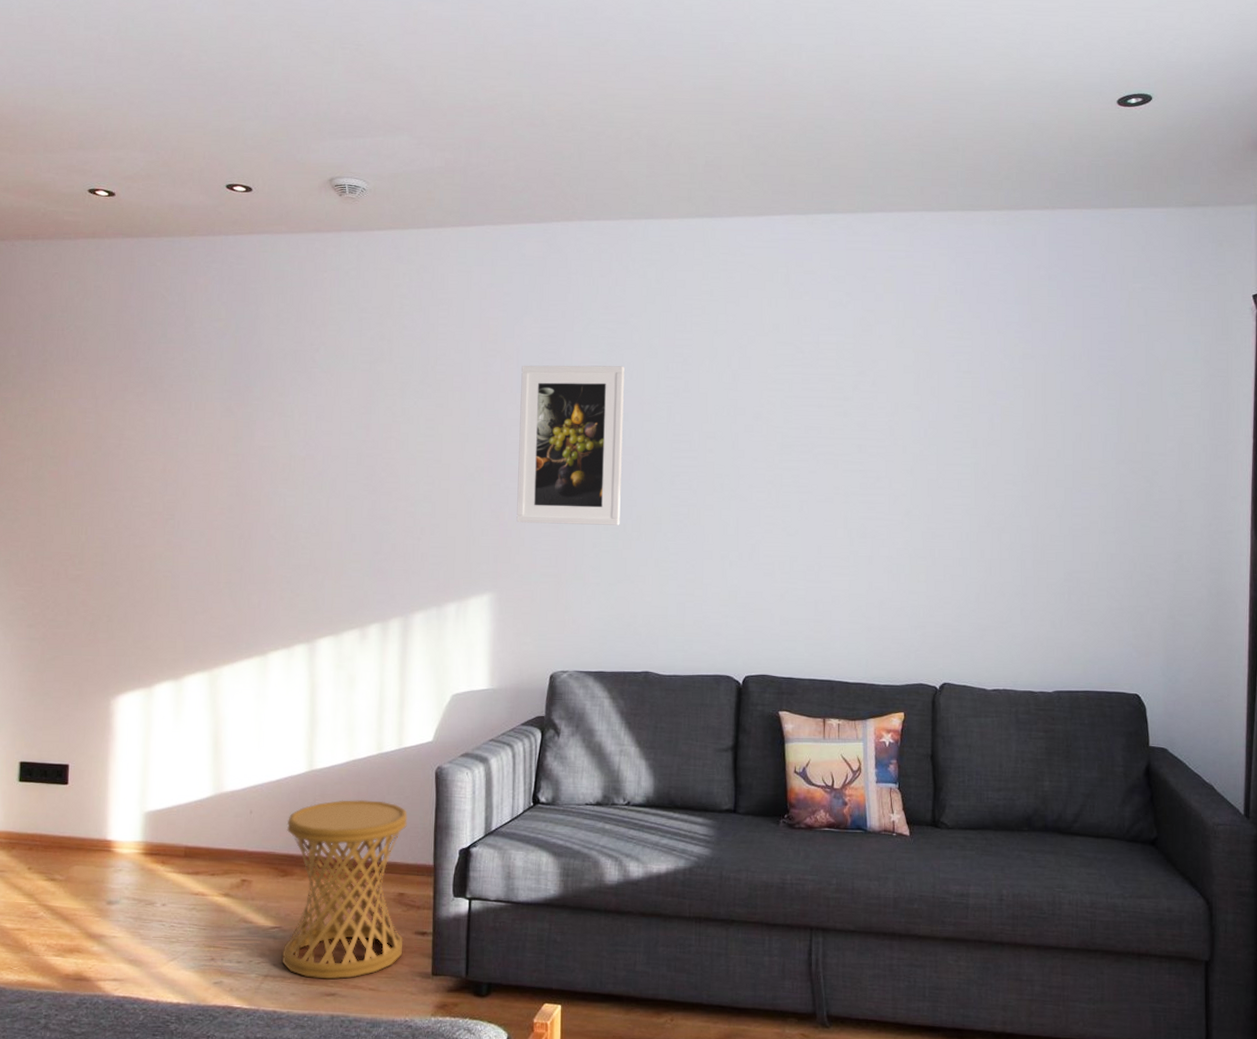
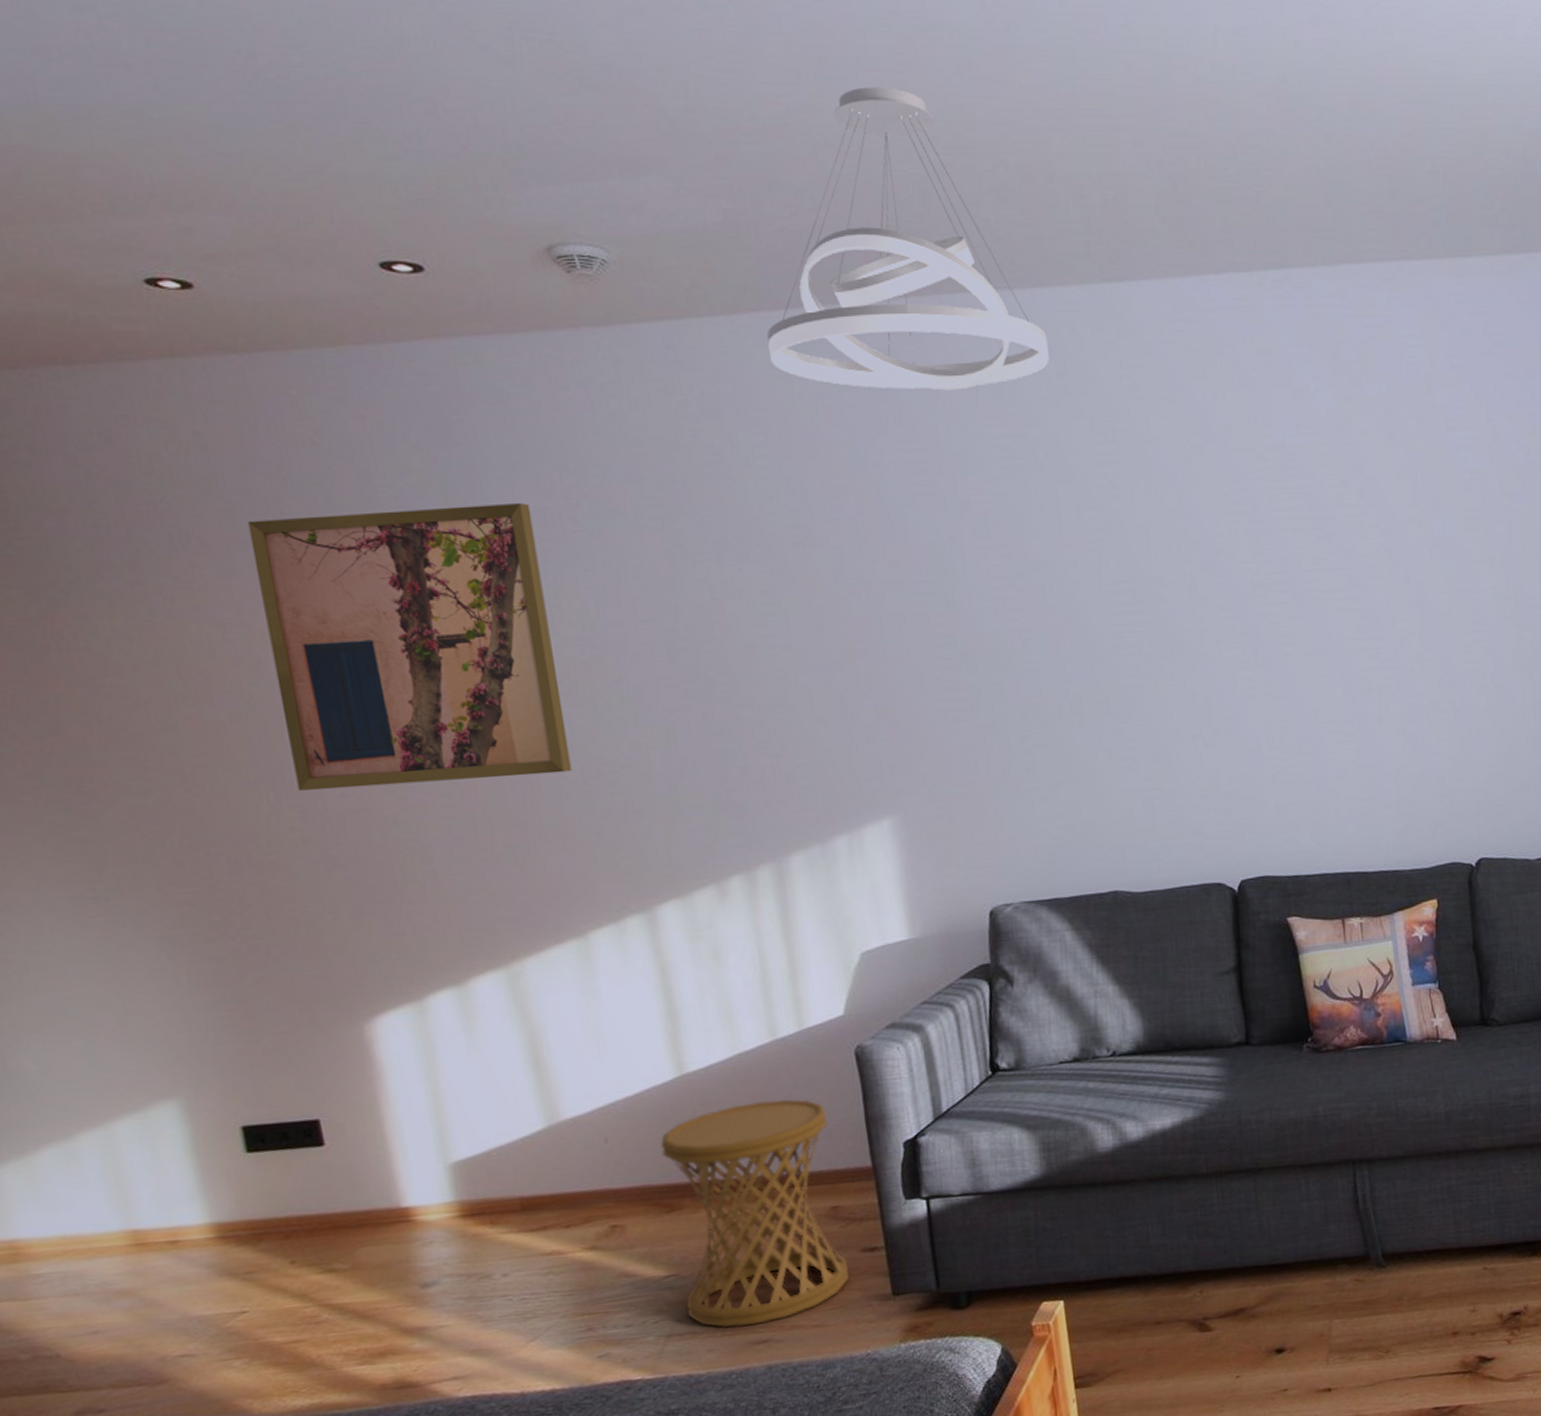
wall art: none [106,345,287,535] -> present [247,503,572,792]
pendant light: none [460,81,652,288] -> present [767,87,1049,391]
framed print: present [516,365,625,525] -> none [886,497,1054,720]

